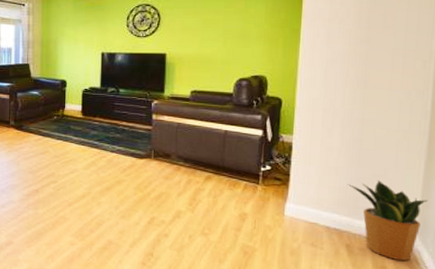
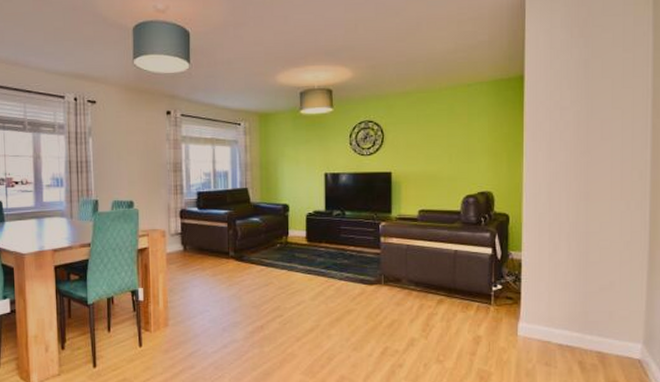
potted plant: present [347,179,428,261] -> none [576,292,652,373]

